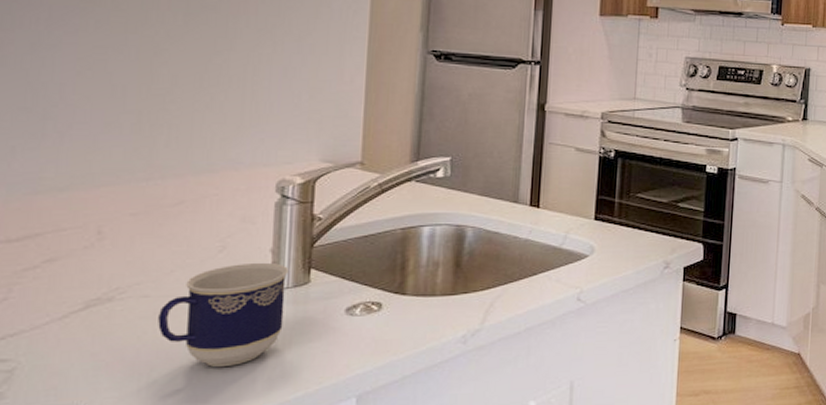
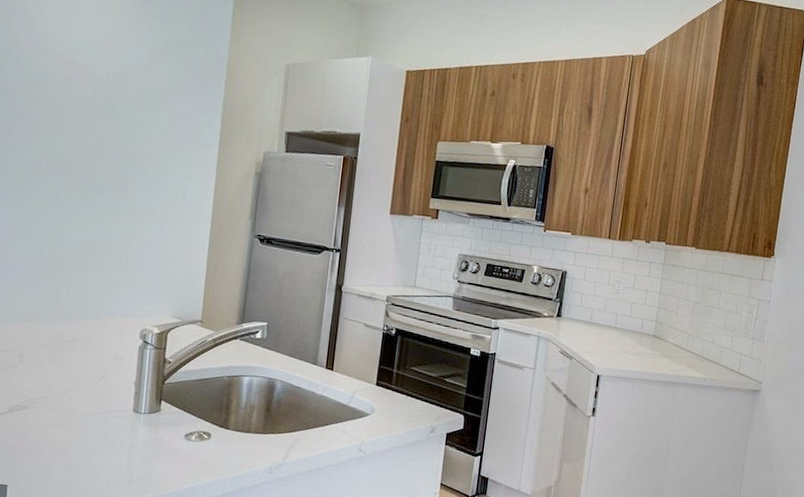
cup: present [158,262,288,367] -> none [56,390,146,468]

